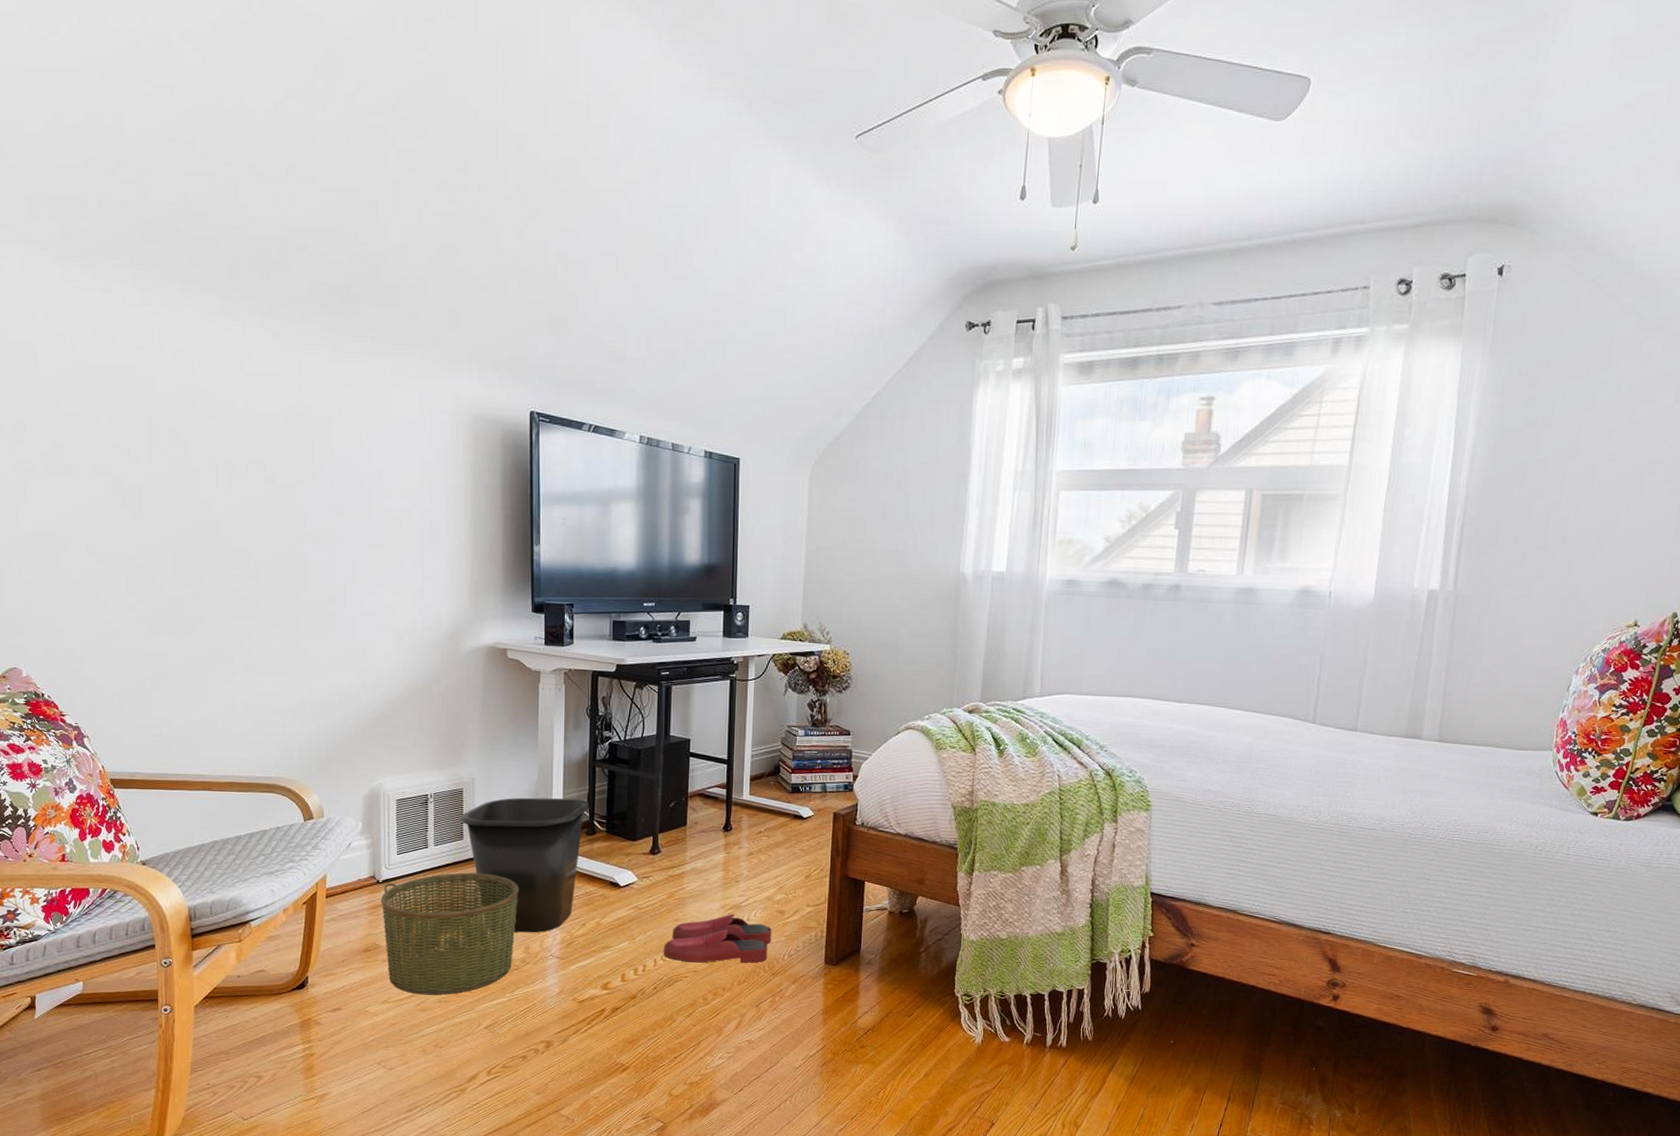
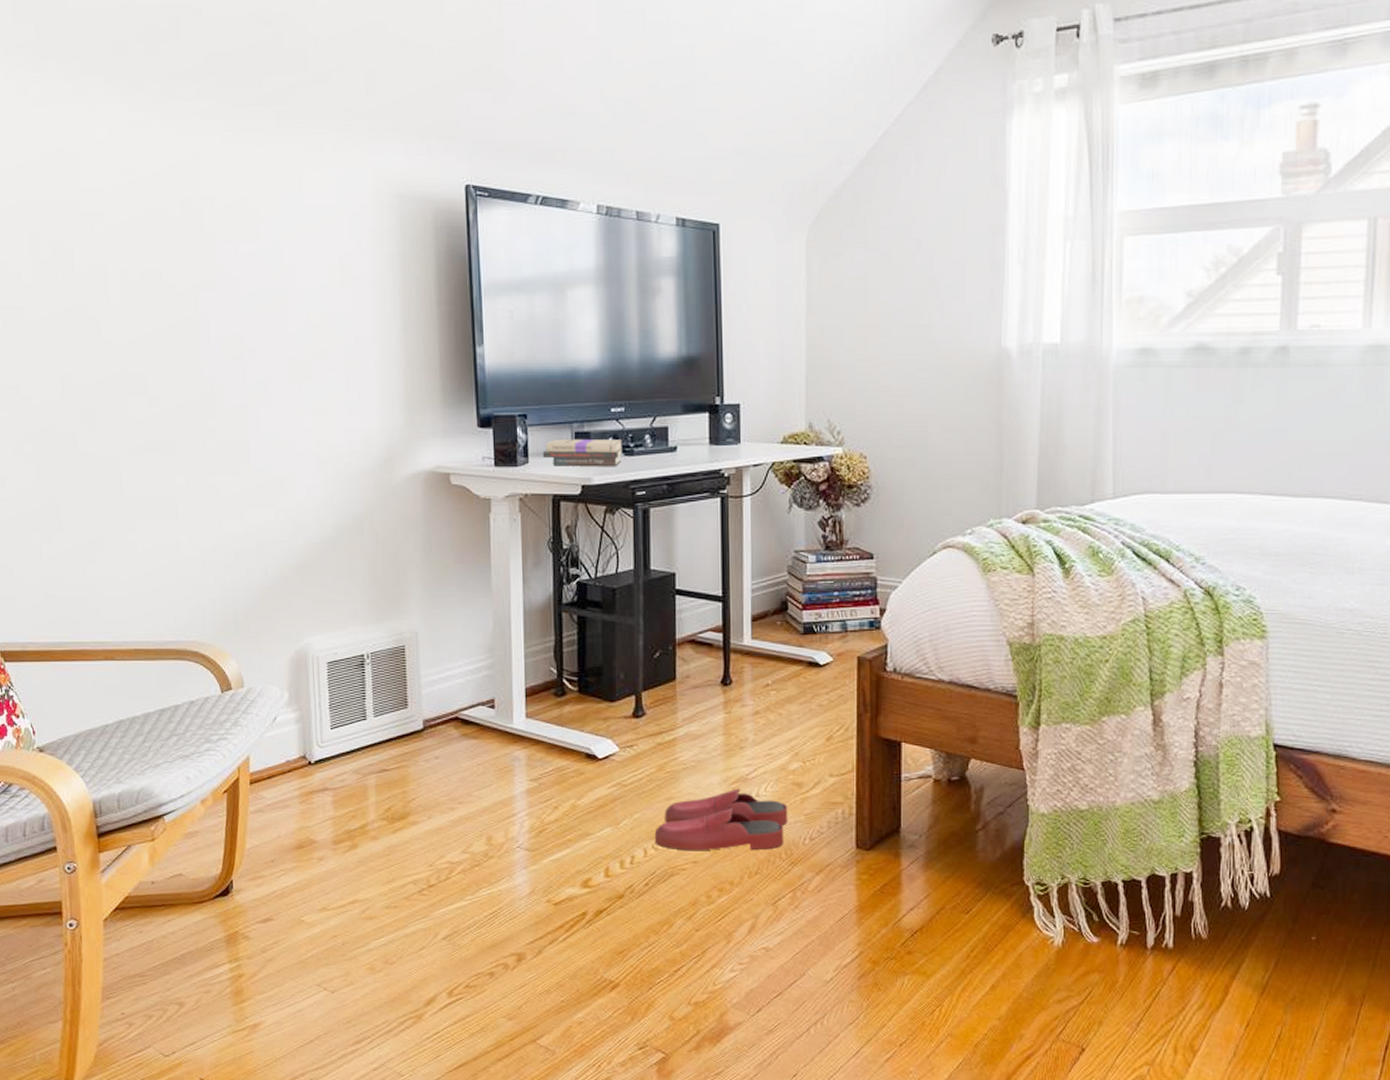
basket: present [380,872,519,995] -> none [313,748,477,900]
waste bin: present [460,797,589,933] -> none [403,652,556,820]
books: none [585,625,652,651] -> present [542,438,623,467]

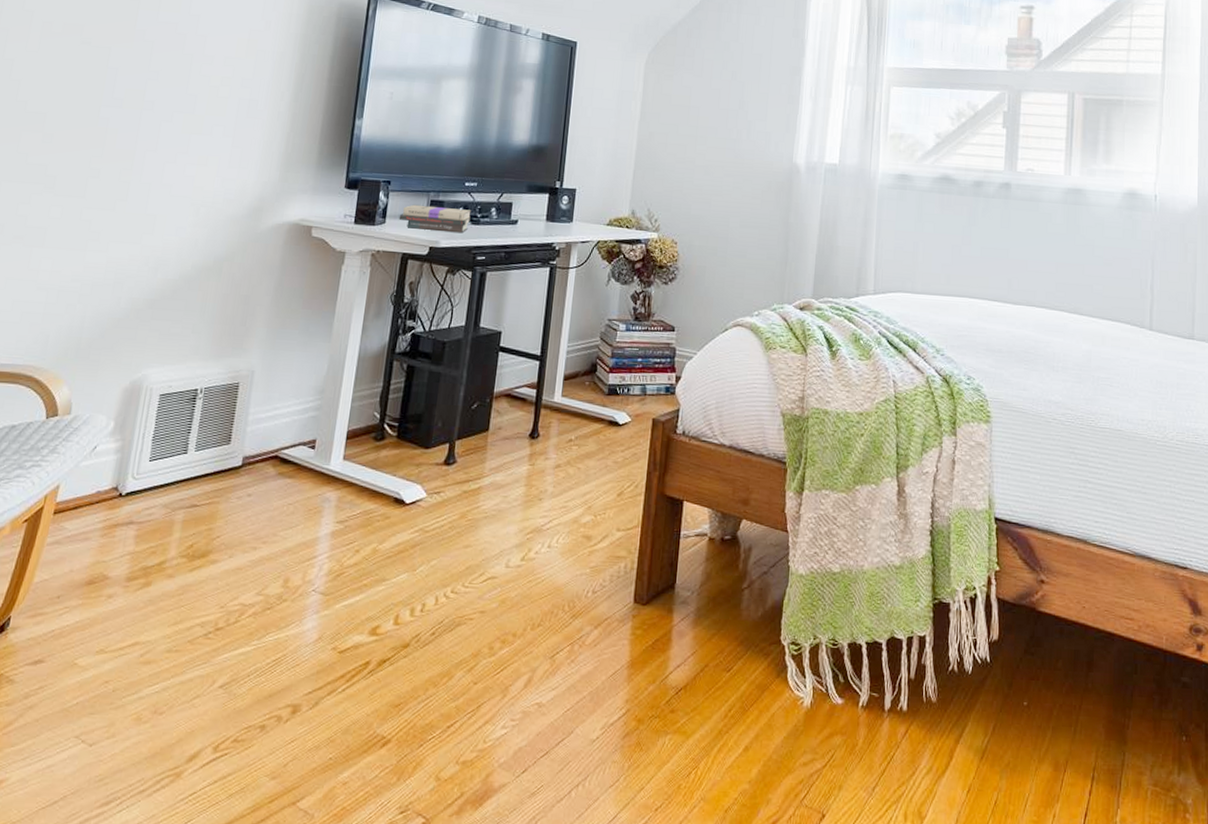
slippers: present [654,788,788,851] -> none [447,539,576,602]

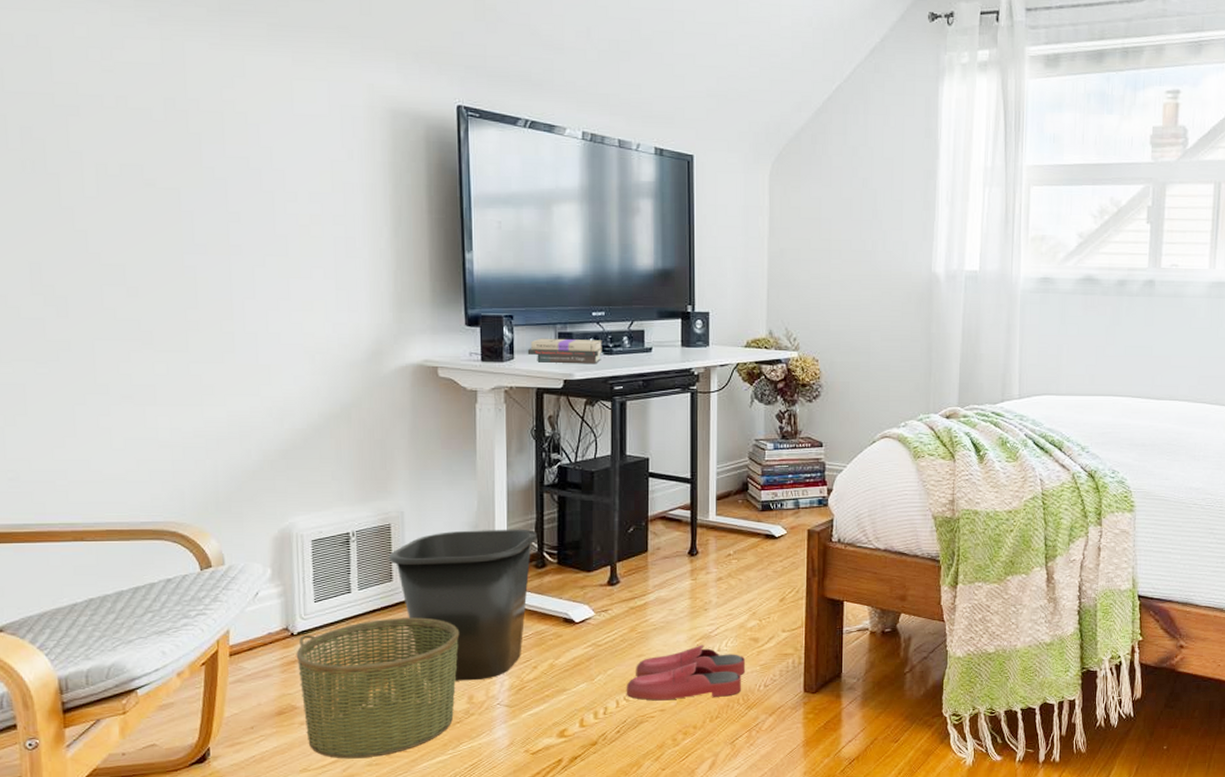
basket: none [111,484,288,643] -> present [296,617,460,759]
waste bin: none [230,394,382,562] -> present [388,529,537,682]
slippers: none [447,539,576,602] -> present [626,645,746,701]

